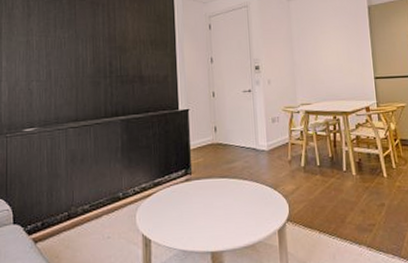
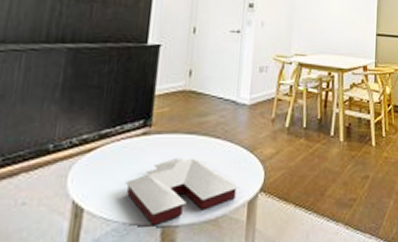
books: none [178,197,269,251] -> present [125,158,239,225]

